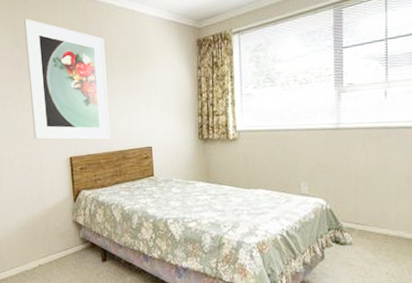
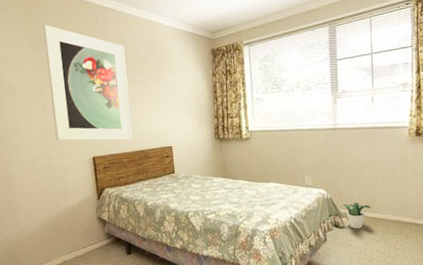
potted plant: none [345,216,381,247] -> present [343,203,371,229]

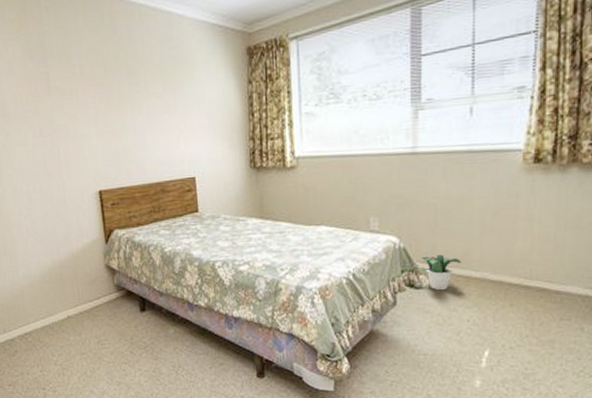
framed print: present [43,24,133,141] -> none [38,23,146,171]

